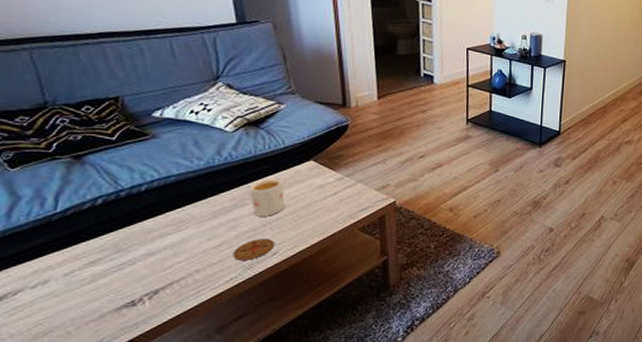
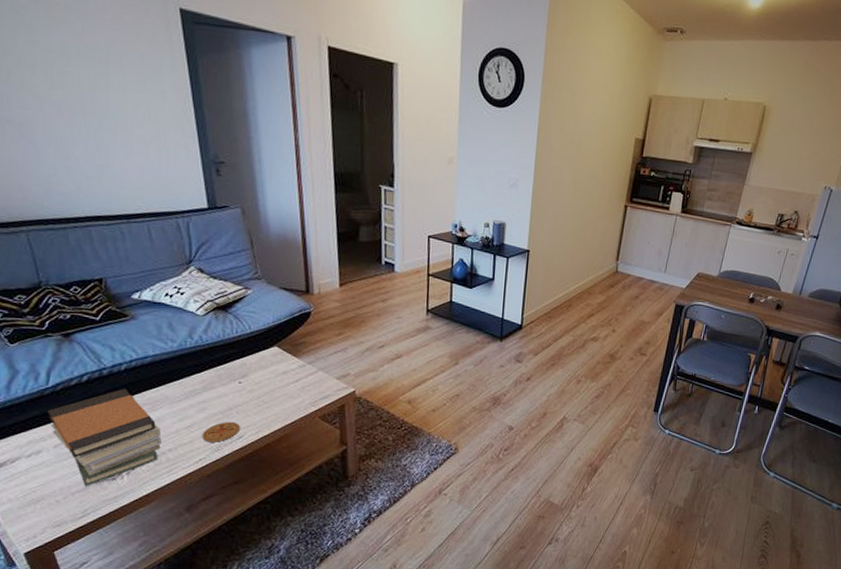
book stack: none [55,210,188,315] -> present [47,388,162,486]
mug: present [250,178,284,217] -> none [219,362,250,400]

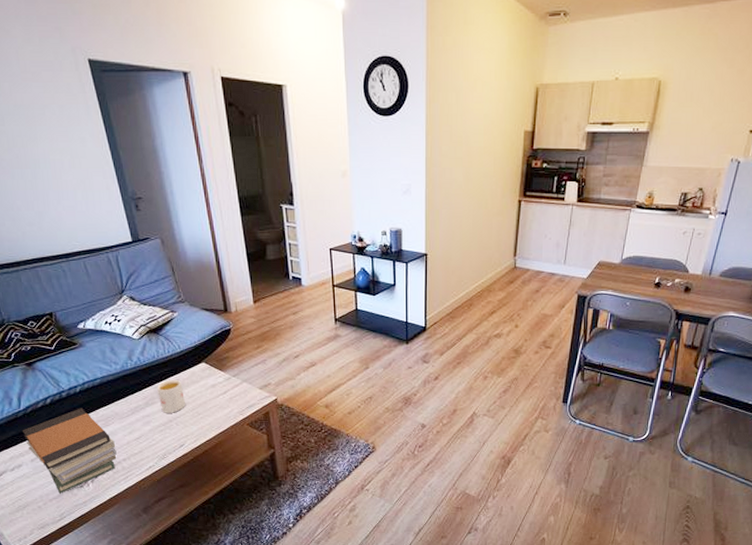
coaster: present [202,422,240,443] -> none [149,433,180,451]
mug: none [219,362,250,400] -> present [157,379,185,413]

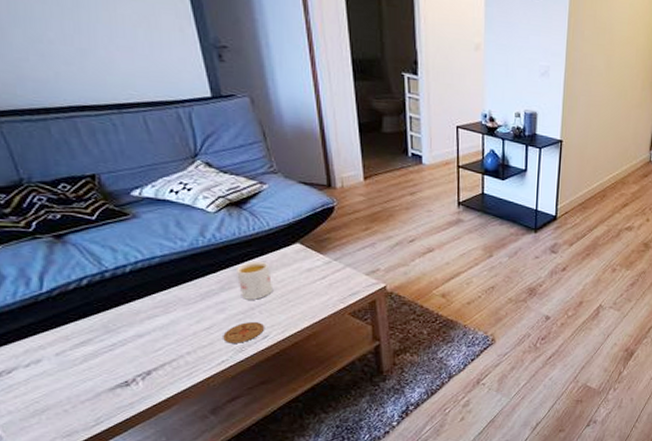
book stack: present [22,408,117,494] -> none [43,291,178,394]
coaster: none [149,433,180,451] -> present [223,322,264,343]

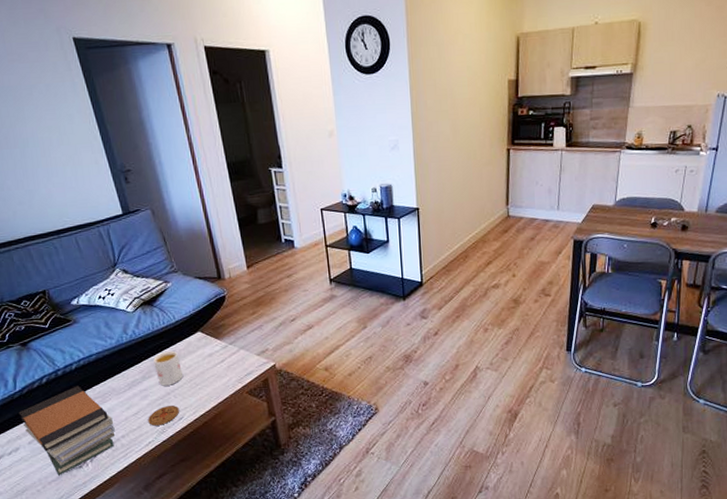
book stack: none [43,291,178,394] -> present [18,385,115,476]

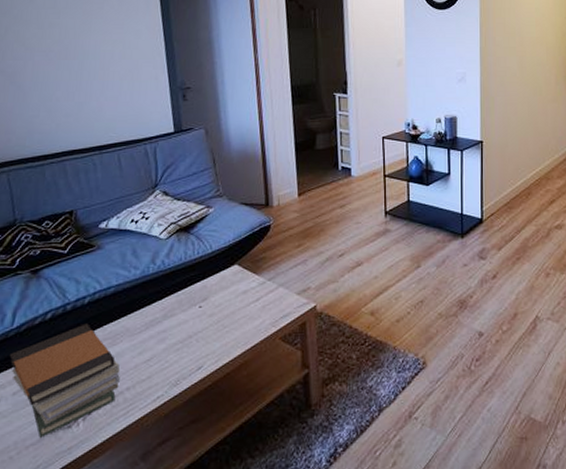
coaster: present [148,406,179,426] -> none [161,352,199,376]
mug: present [153,350,183,386] -> none [179,285,210,327]

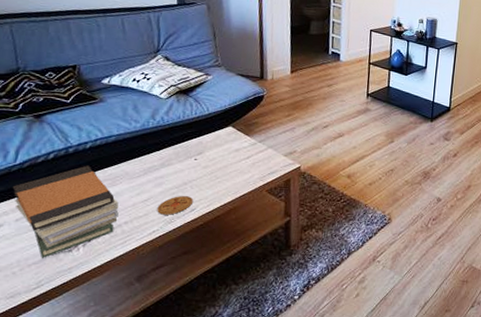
coaster: none [161,352,199,376] -> present [157,196,193,215]

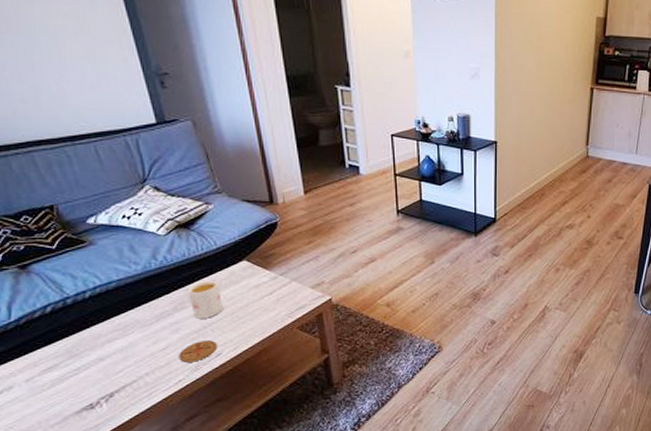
book stack: present [12,165,119,258] -> none [13,316,138,418]
mug: none [176,141,205,176] -> present [188,280,223,319]

